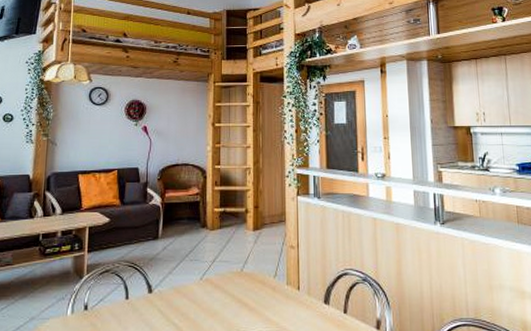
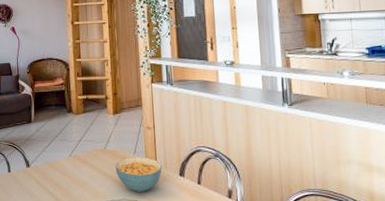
cereal bowl: none [252,280,305,323] -> present [115,156,162,192]

